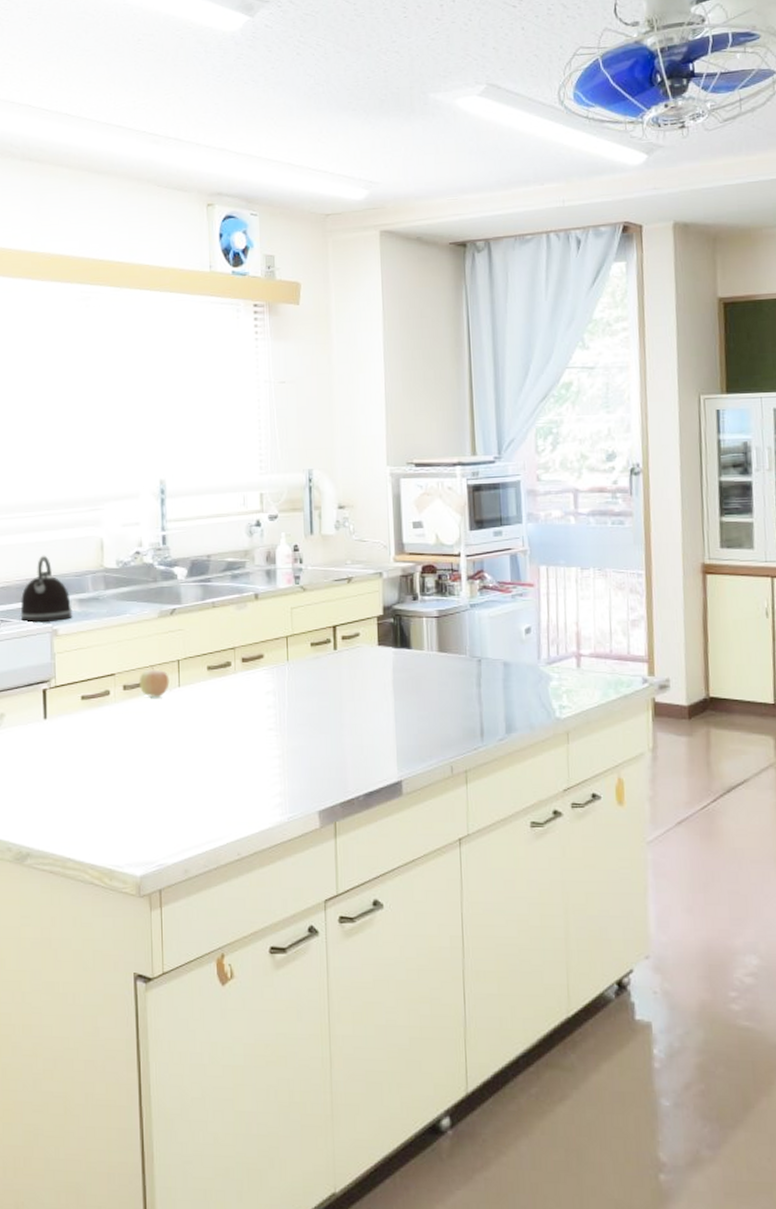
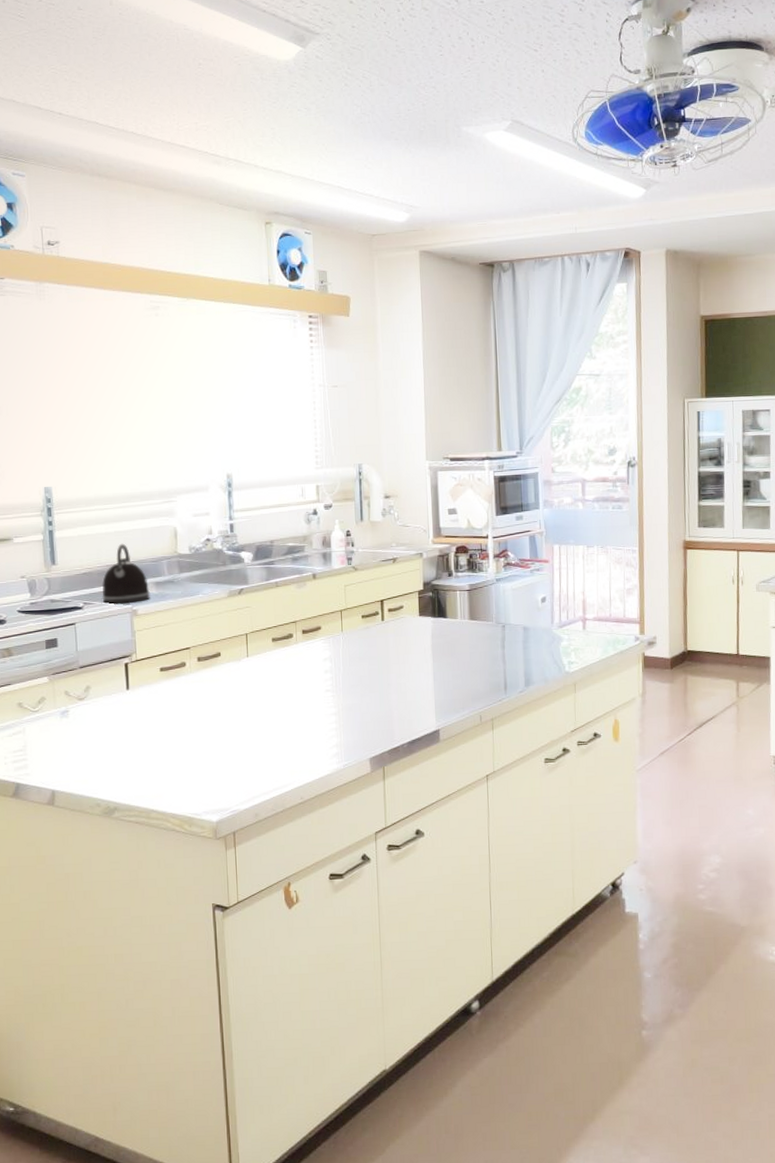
fruit: present [138,665,170,698] -> none [211,639,239,667]

